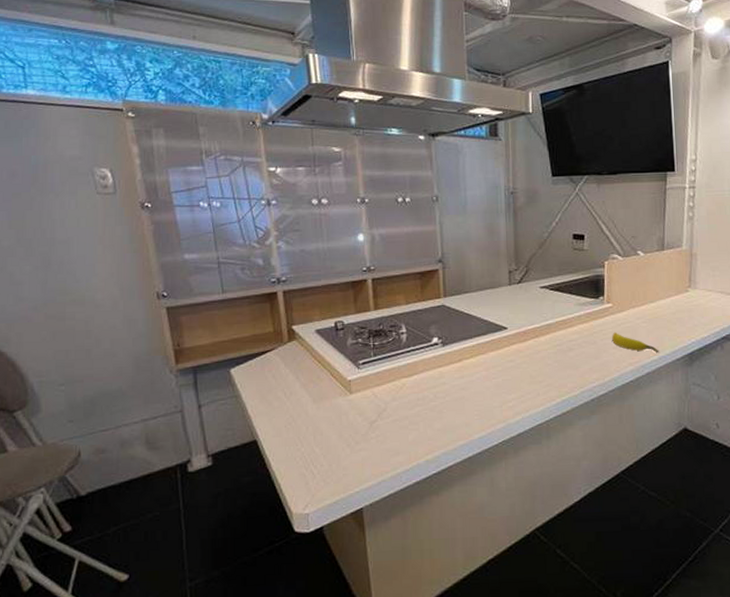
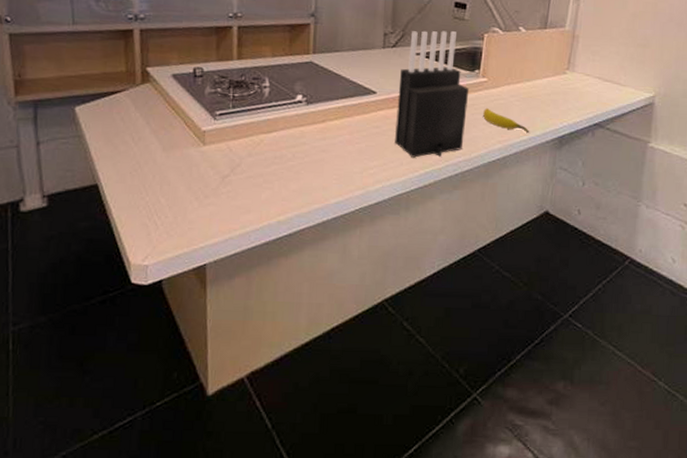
knife block: none [528,262,596,387] -> present [395,30,470,158]

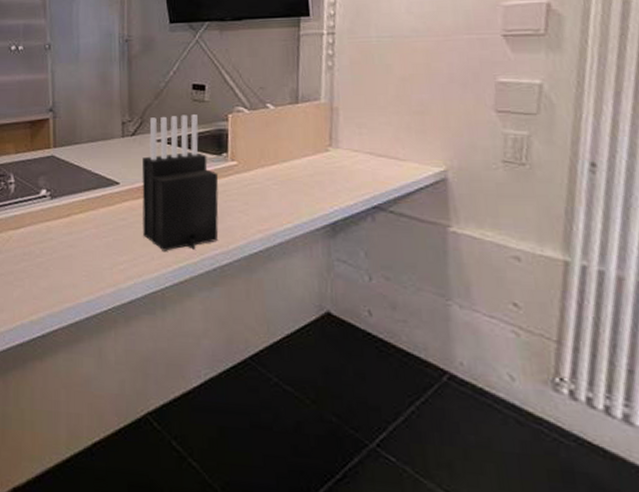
banana: present [483,107,530,133] -> none [237,193,294,220]

